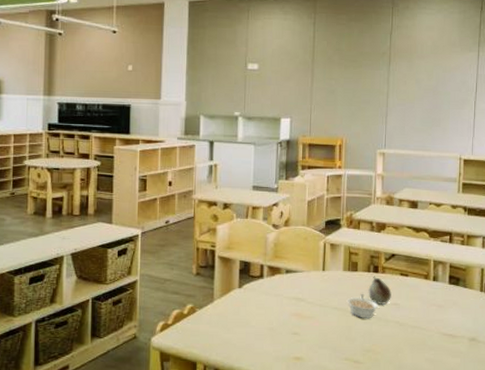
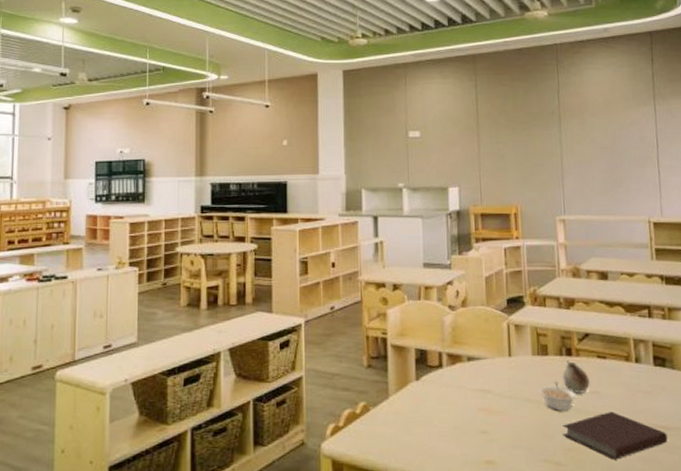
notebook: none [363,321,453,360] -> present [562,411,668,460]

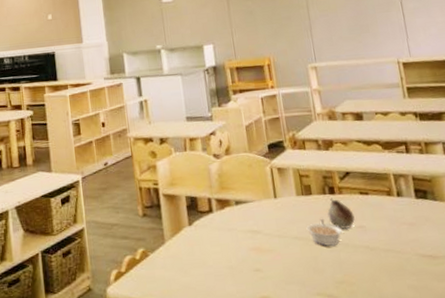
notebook: present [562,411,668,460] -> none [331,244,436,290]

